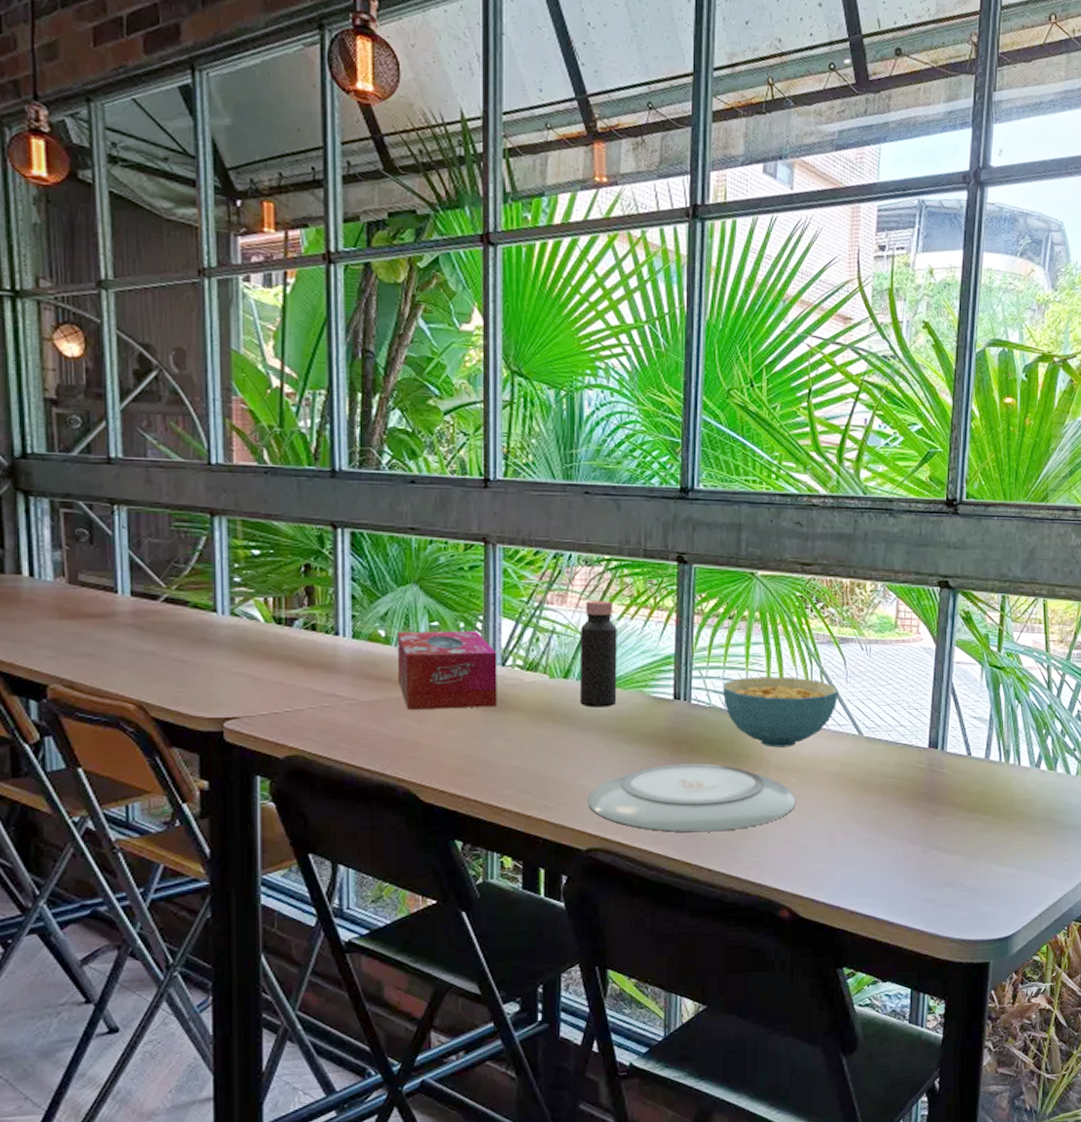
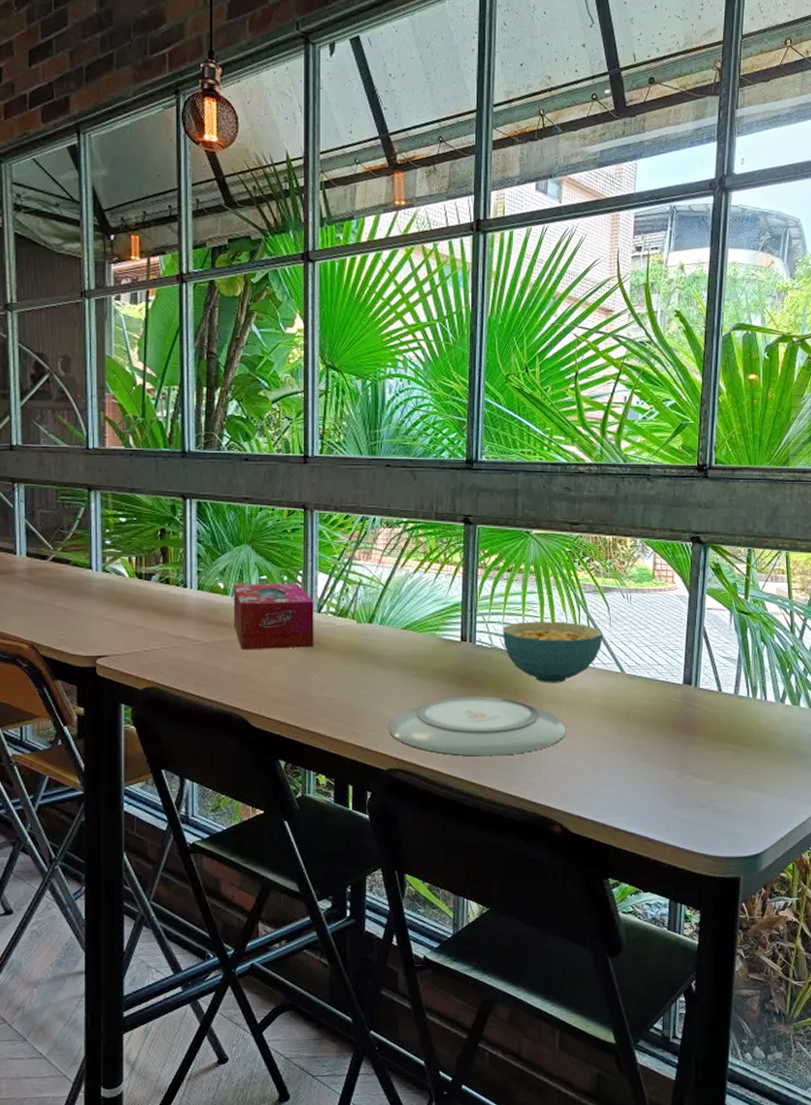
bottle: present [579,601,617,708] -> none [382,557,413,648]

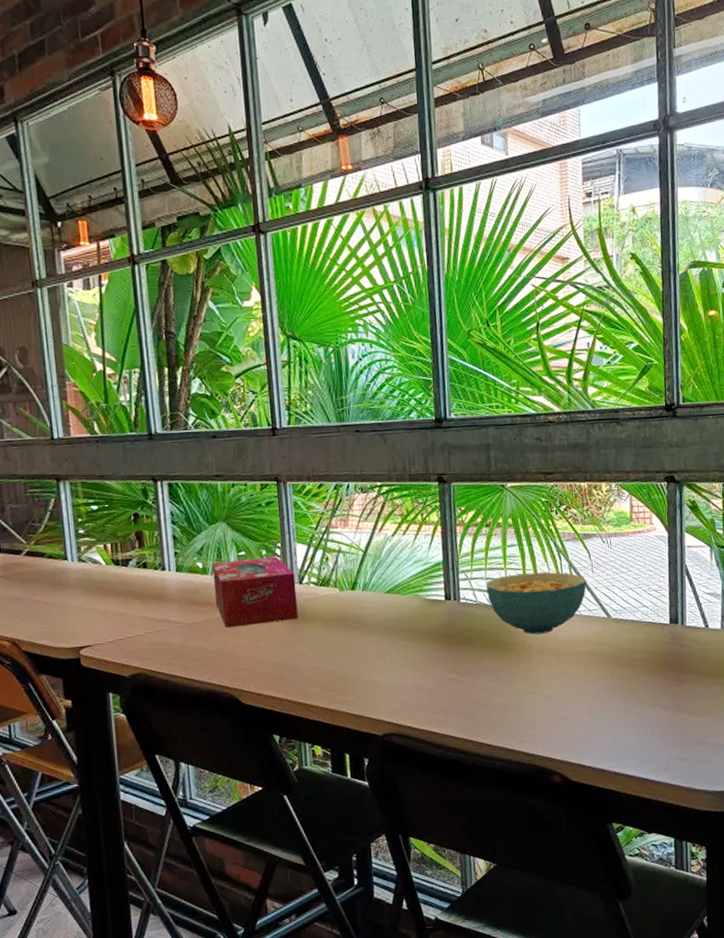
plate: present [388,696,567,757] -> none [379,653,558,715]

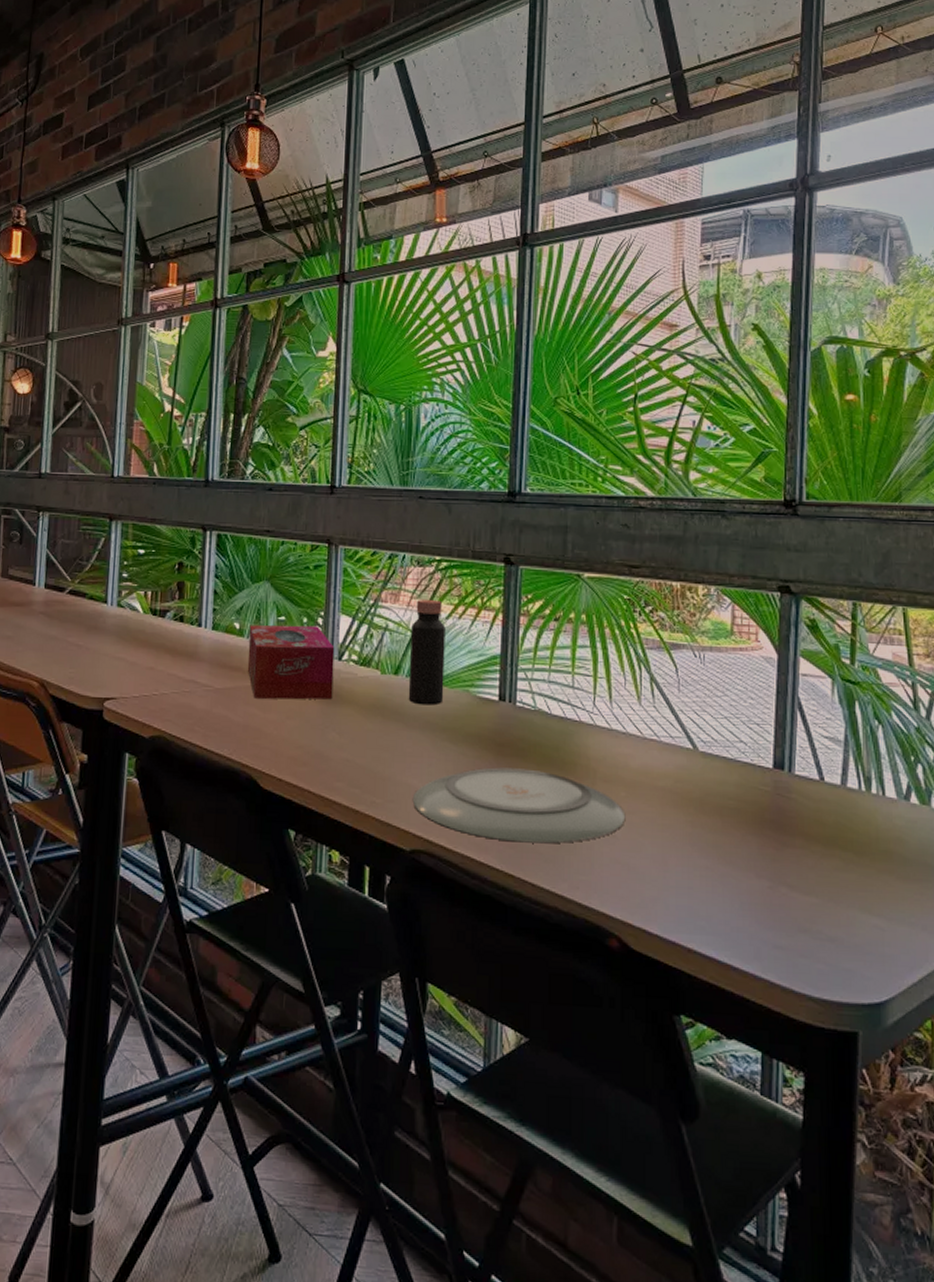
bottle: none [362,521,398,613] -> present [408,600,446,706]
plate: none [379,653,558,715] -> present [412,767,626,844]
cereal bowl: present [485,571,587,635] -> none [547,681,670,758]

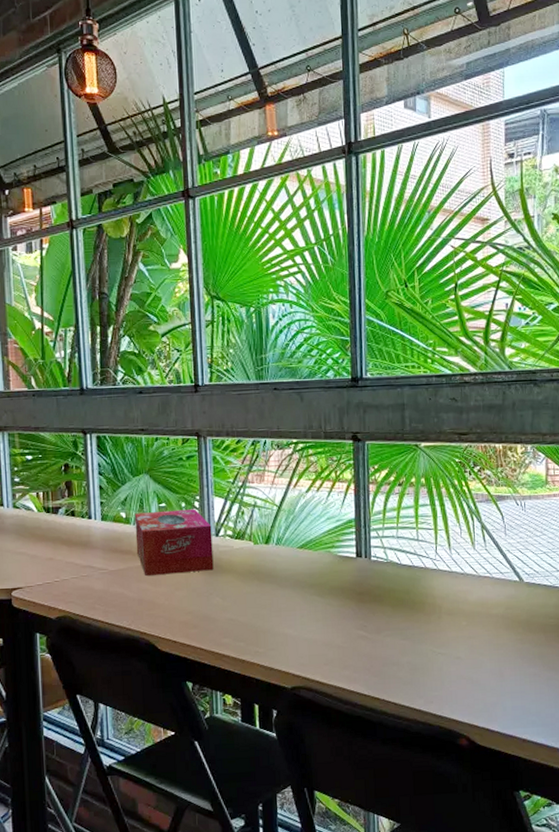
bottle: present [408,600,446,706] -> none [277,477,309,567]
plate: present [412,767,626,844] -> none [289,611,468,672]

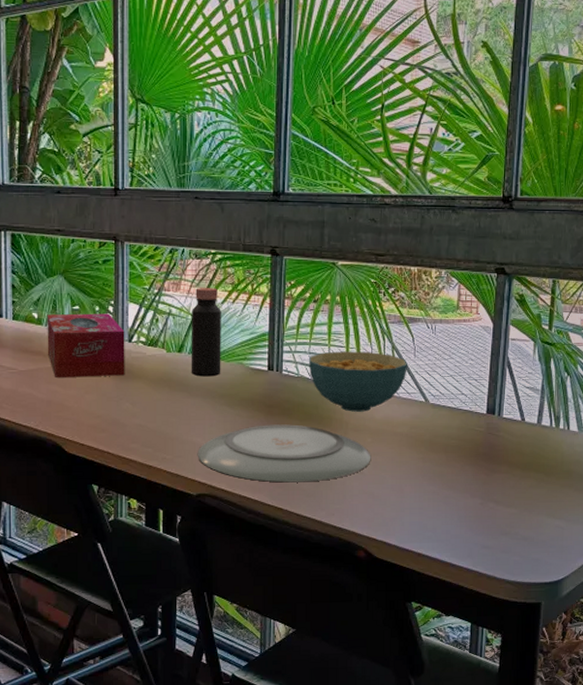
bottle: none [277,477,309,567] -> present [191,288,221,377]
plate: none [289,611,468,672] -> present [197,424,371,483]
cereal bowl: none [396,532,499,595] -> present [308,351,407,412]

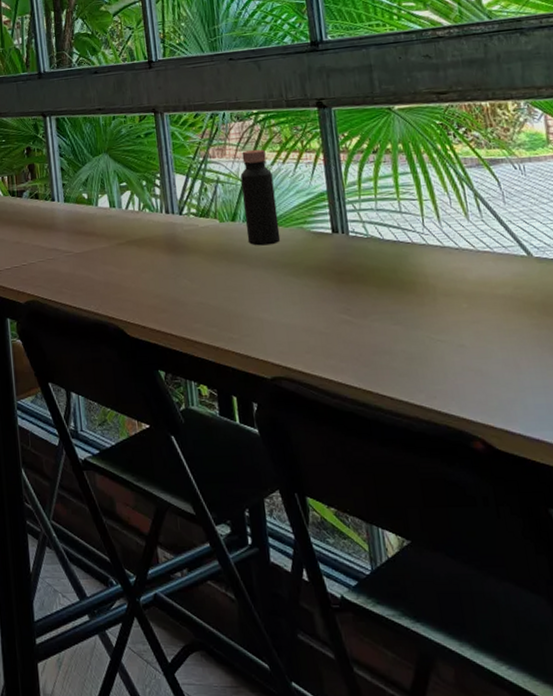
tissue box: present [47,313,125,377] -> none [96,187,180,258]
plate: present [197,424,371,483] -> none [266,292,472,361]
cereal bowl: present [308,351,407,412] -> none [376,202,498,274]

